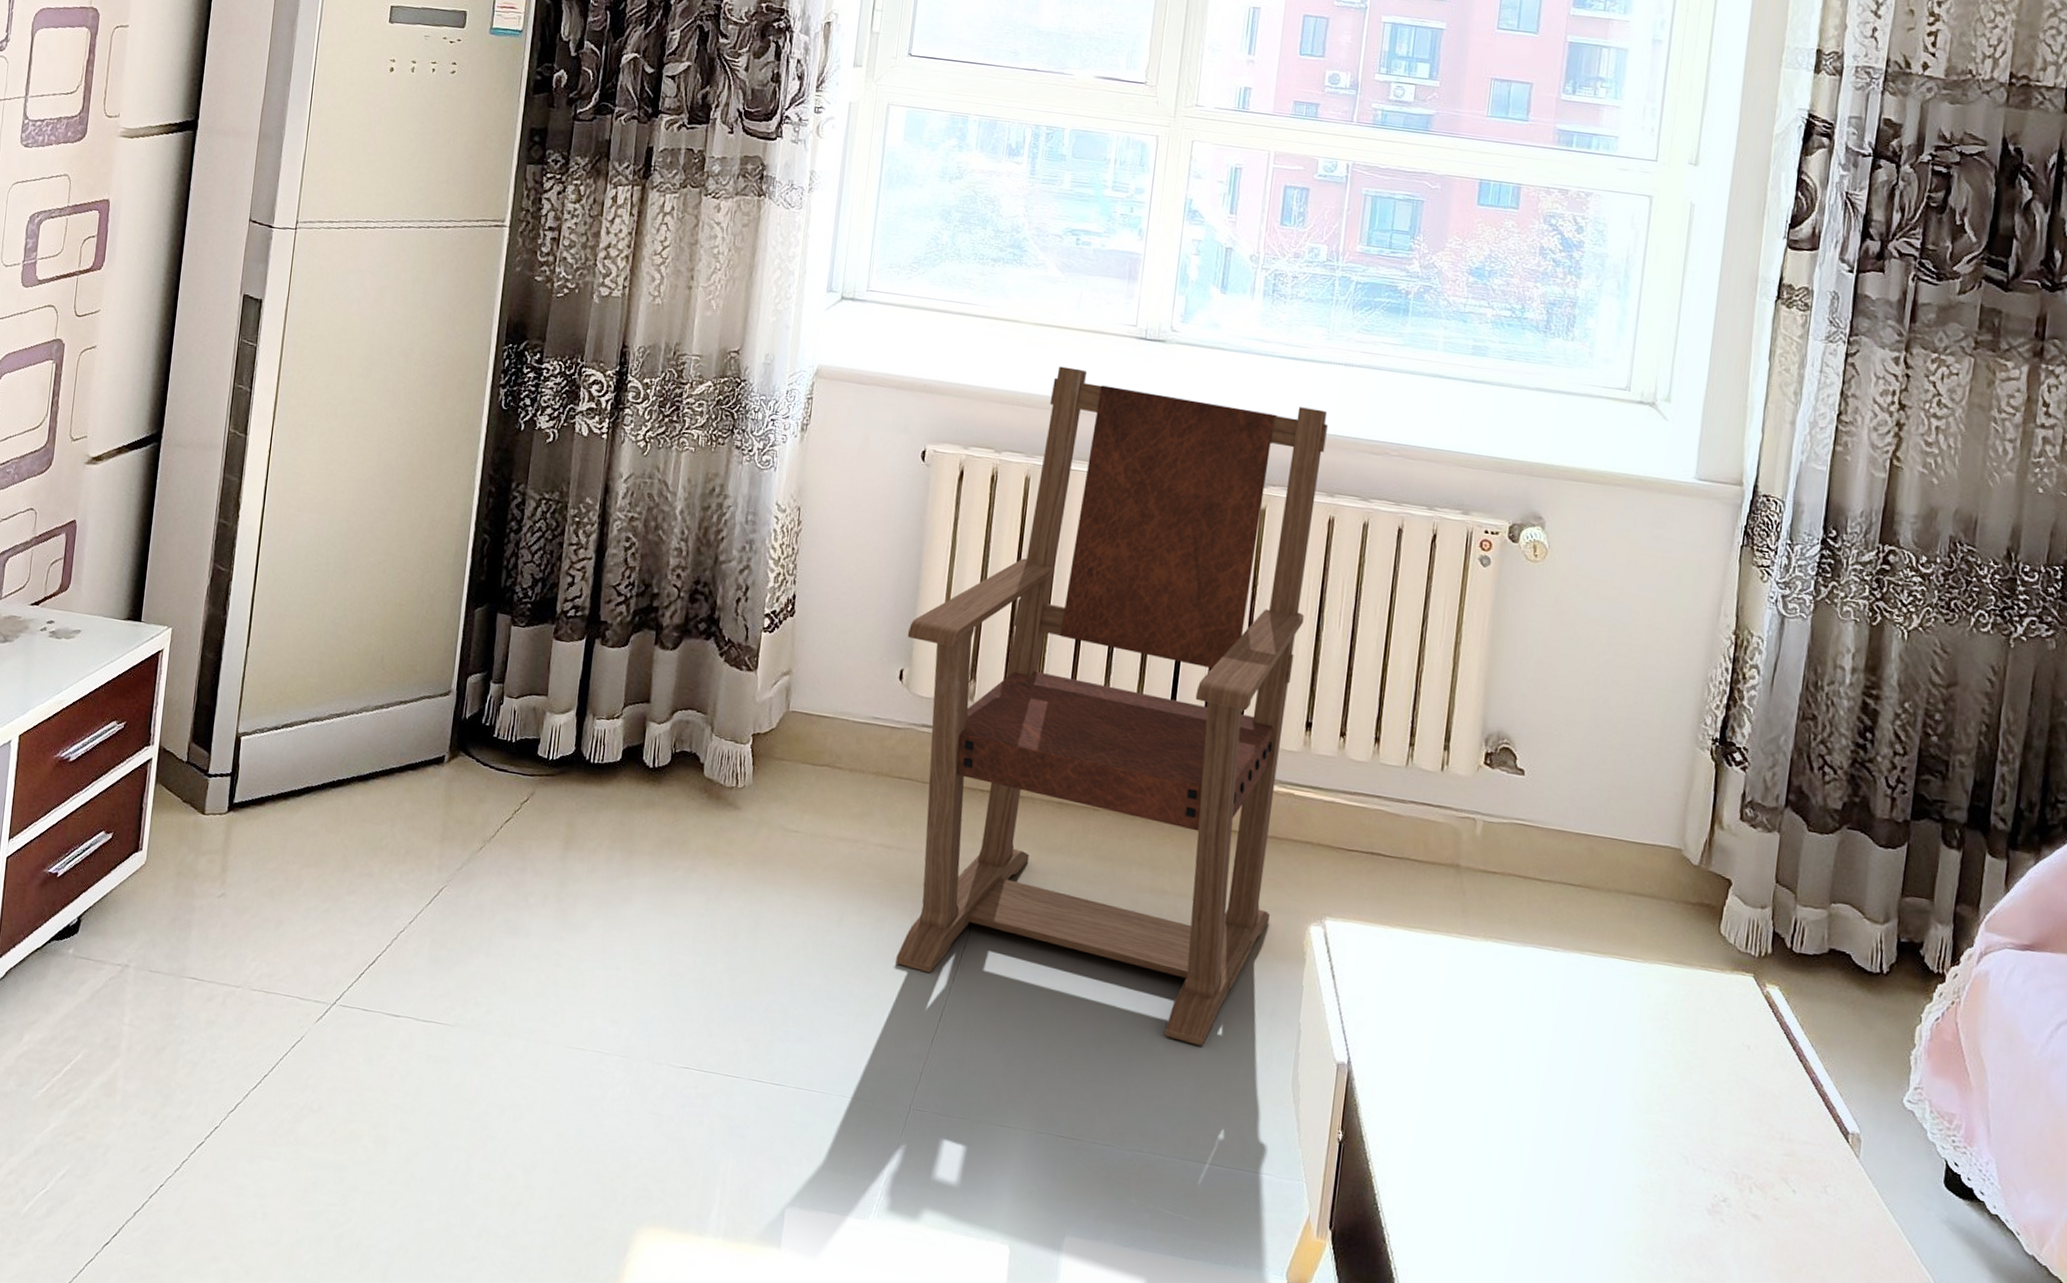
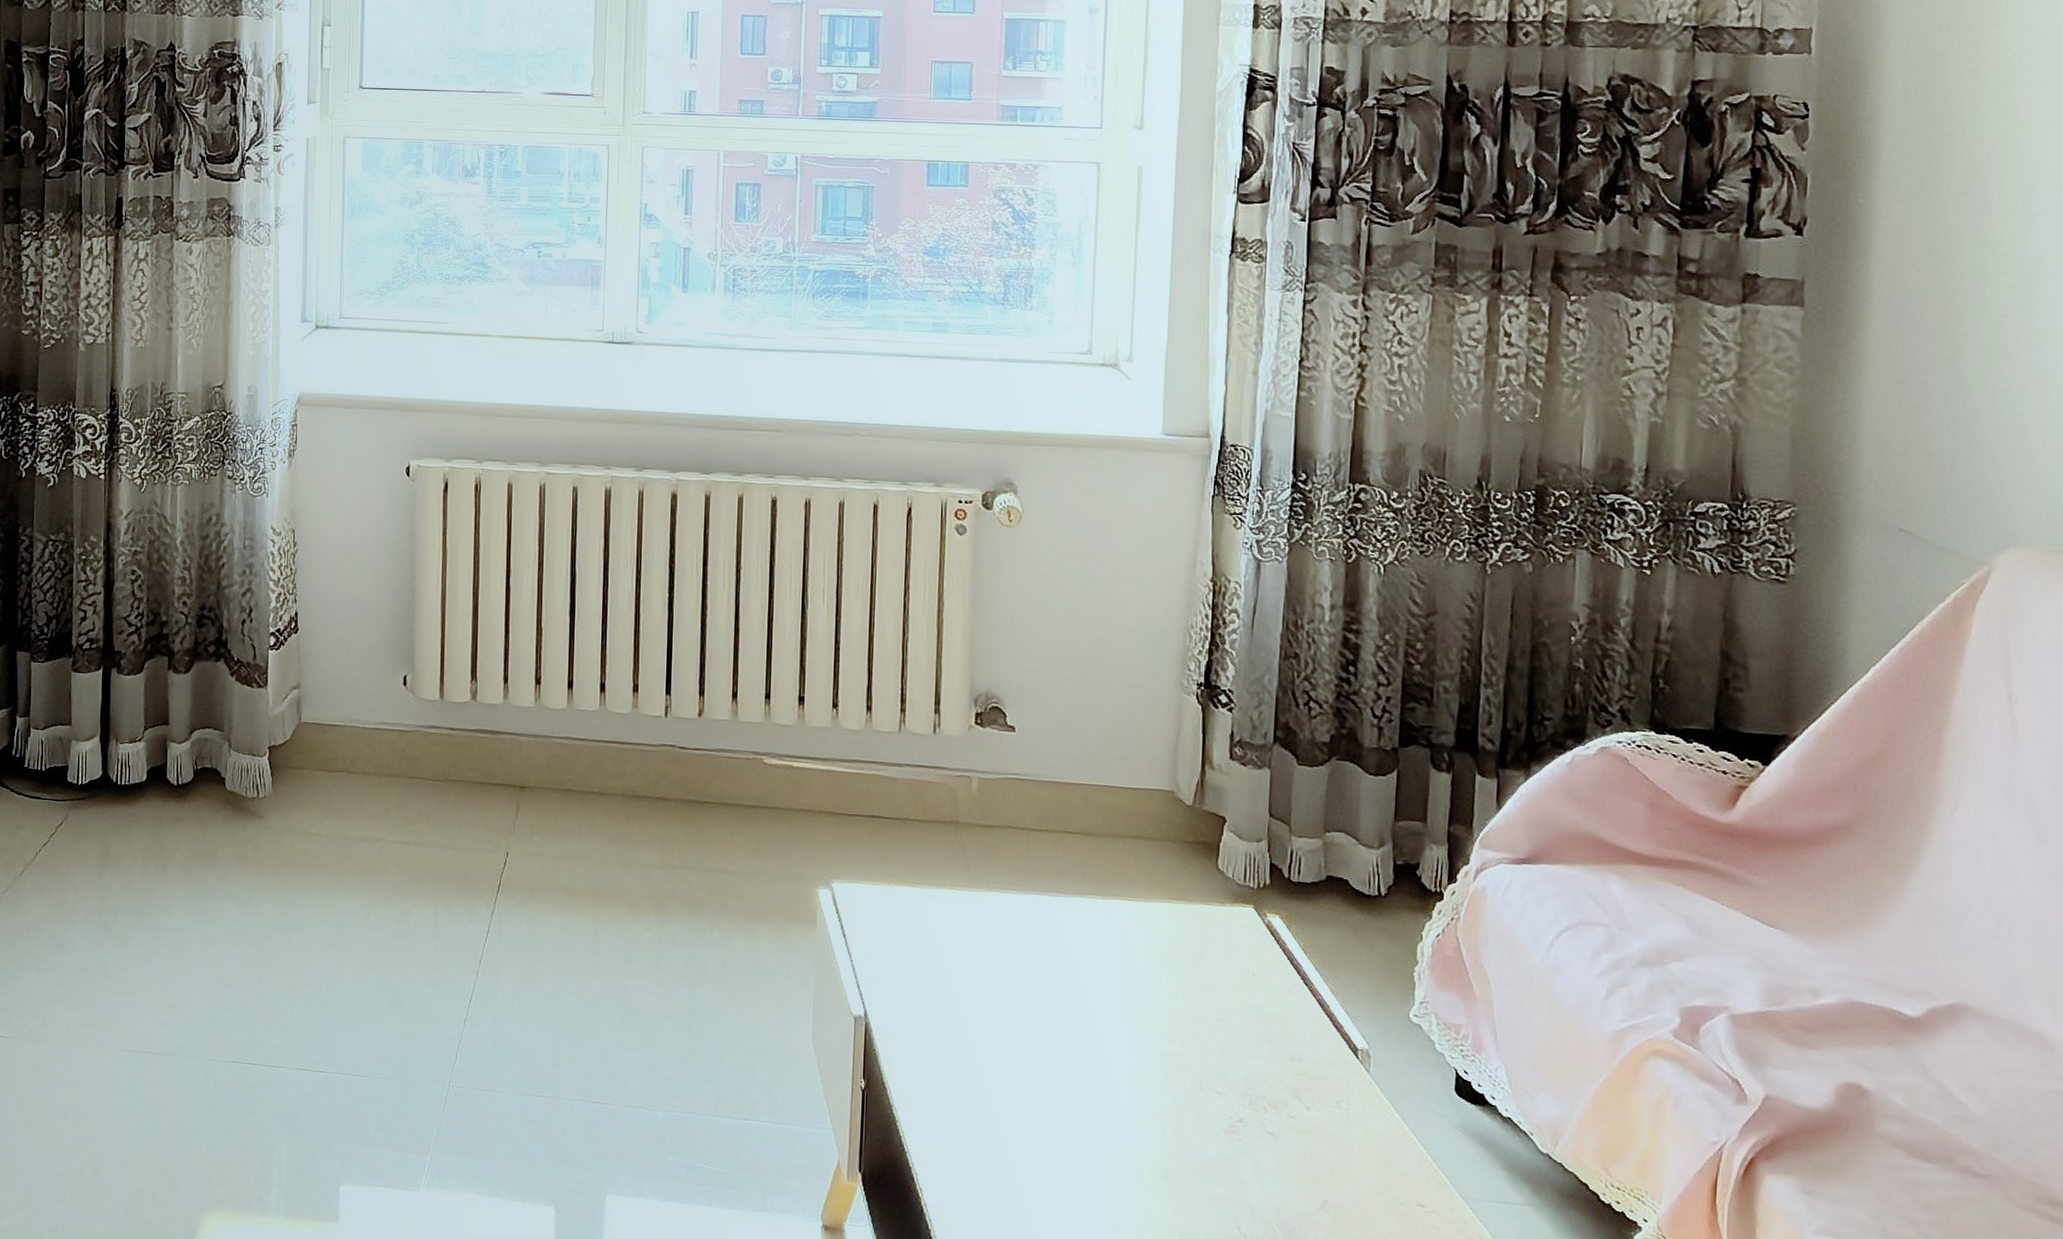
armchair: present [896,366,1328,1046] -> none [407,375,797,1009]

